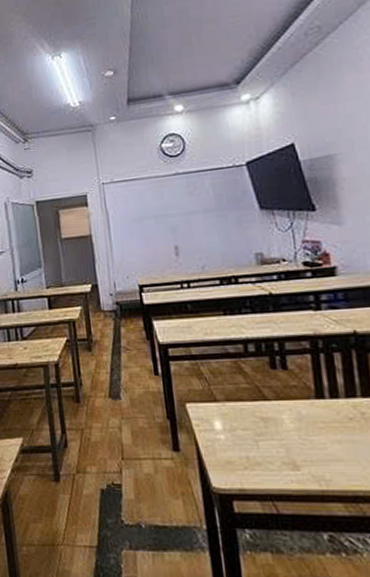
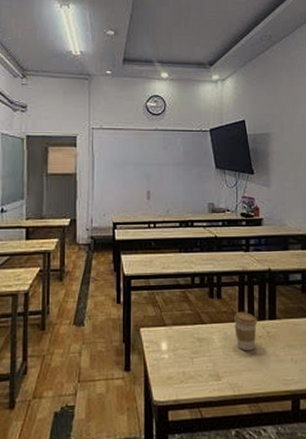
coffee cup: none [308,387,345,436] -> present [233,312,257,351]

